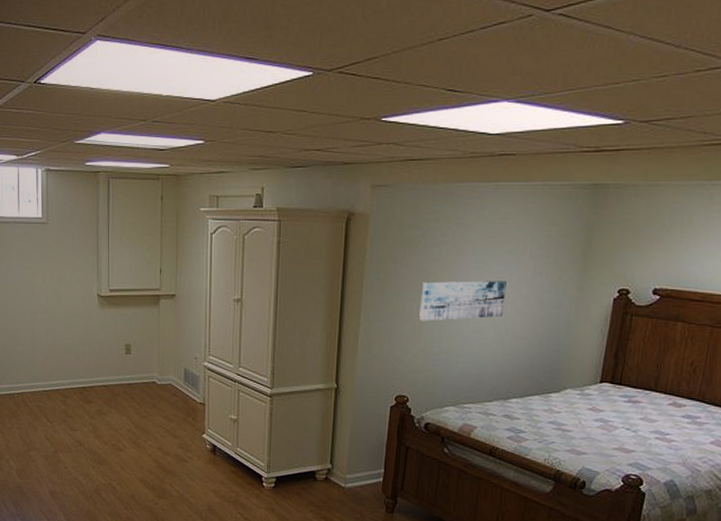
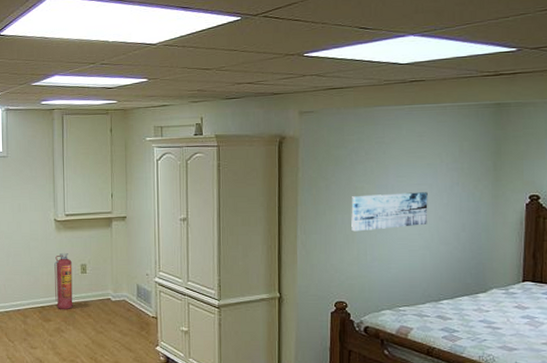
fire extinguisher: none [97,331,116,391] -> present [54,253,73,309]

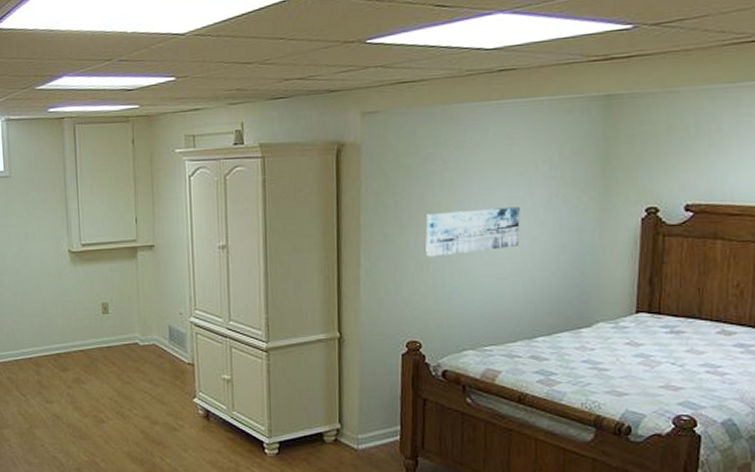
fire extinguisher: present [54,253,73,309] -> none [70,290,94,356]

